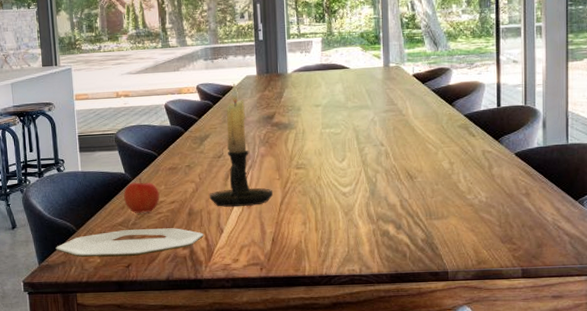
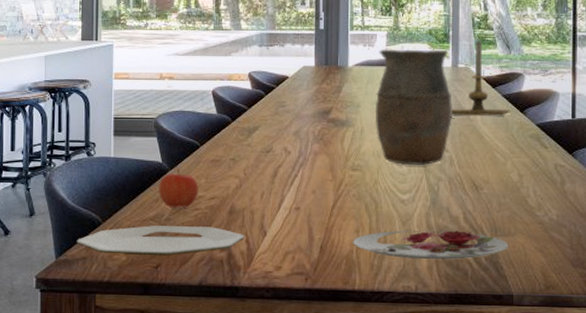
candle holder: present [209,83,273,207] -> none [254,73,324,208]
plate: none [301,216,443,245] -> present [353,230,509,259]
vase: none [315,50,386,161] -> present [374,49,452,165]
candle holder: none [384,40,441,112] -> present [451,41,512,116]

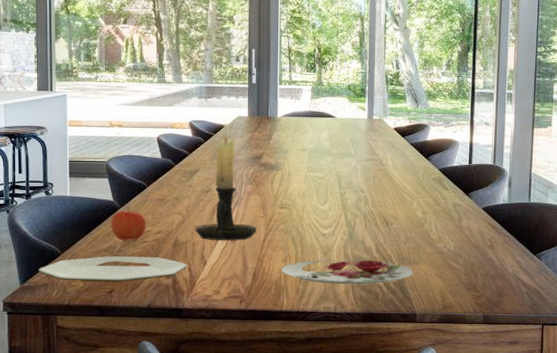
candle holder: none [254,73,324,208] -> present [195,122,256,241]
vase: present [374,49,452,165] -> none [300,102,368,204]
candle holder: present [451,41,512,116] -> none [366,96,418,162]

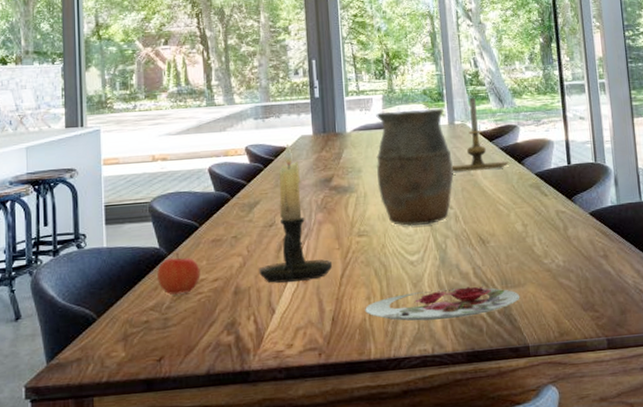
plate: present [38,256,187,282] -> none [69,310,252,352]
vase: none [300,102,368,204] -> present [376,108,454,226]
candle holder: none [366,96,418,162] -> present [451,97,510,172]

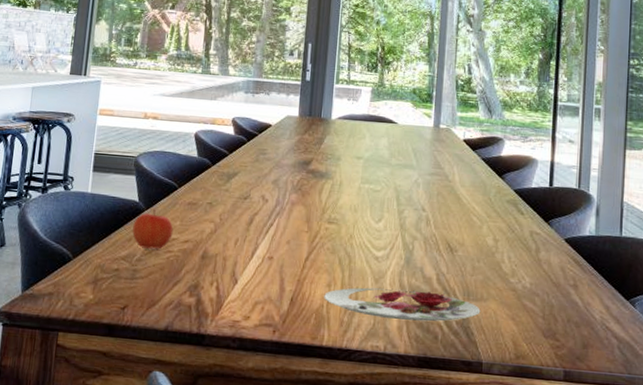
candle holder: present [259,143,332,283] -> none [228,121,298,258]
vase: present [376,108,454,226] -> none [354,104,432,223]
candle holder: present [451,97,510,172] -> none [430,103,490,179]

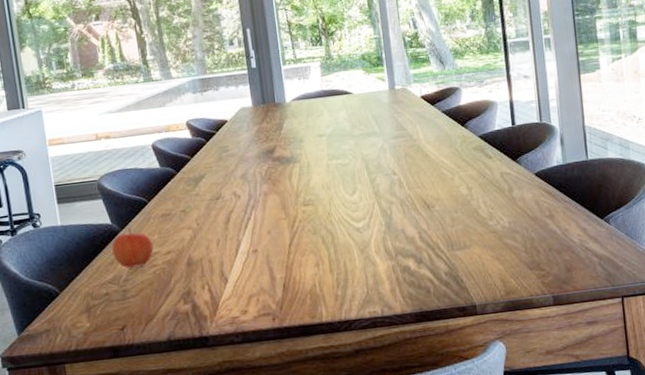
plate: present [324,287,481,322] -> none [314,249,466,285]

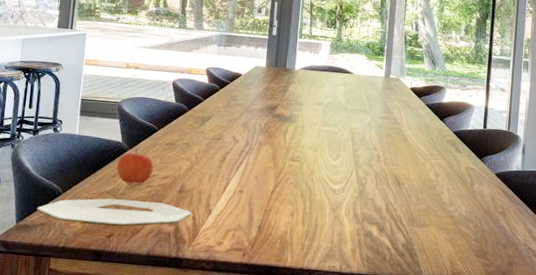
plate: none [36,281,206,323] -> present [36,198,192,227]

